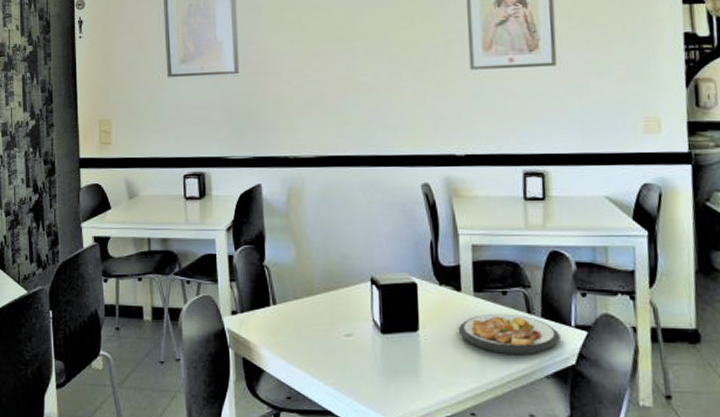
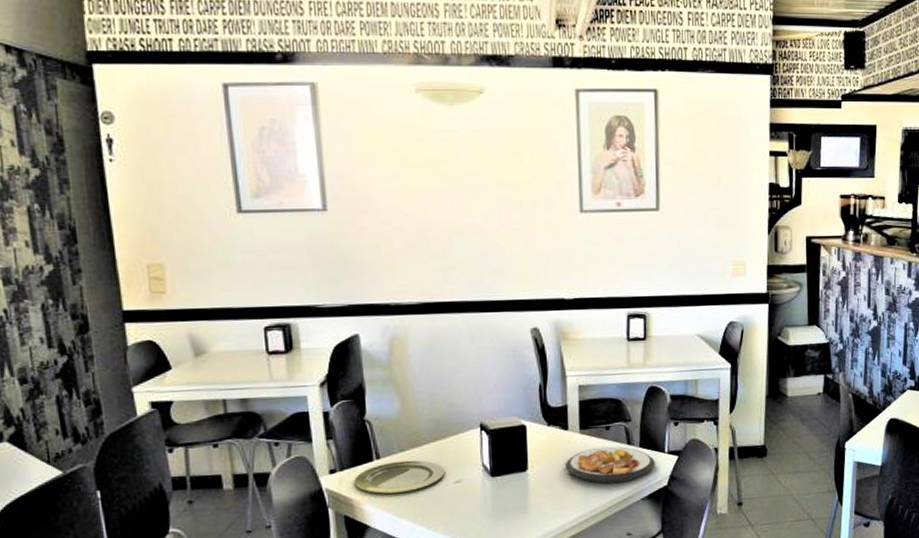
plate: none [253,308,336,341] -> present [354,460,445,494]

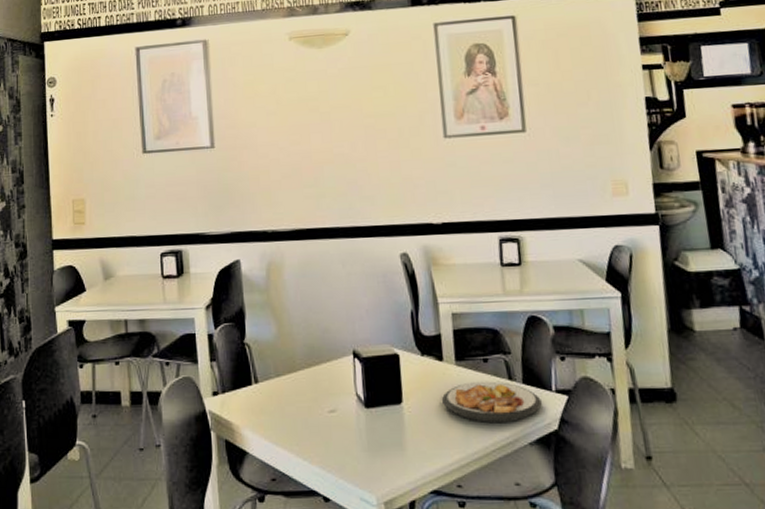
plate: present [354,460,445,494] -> none [234,386,320,420]

